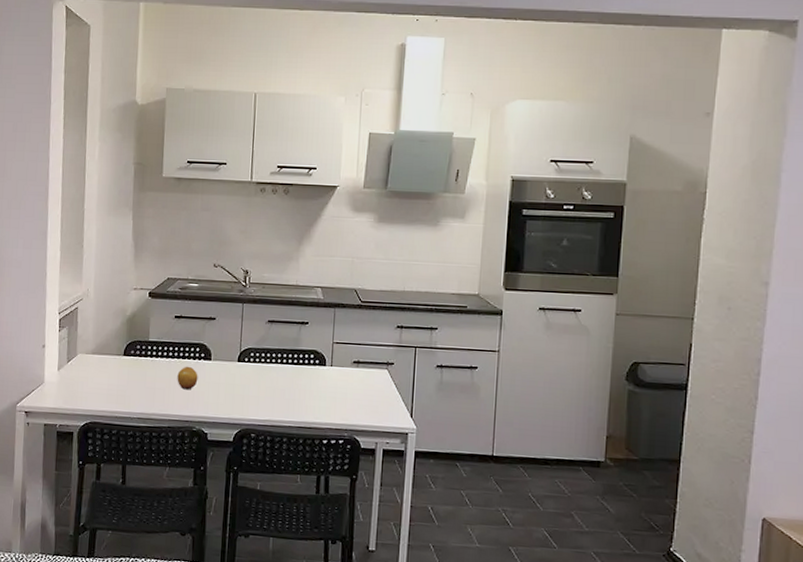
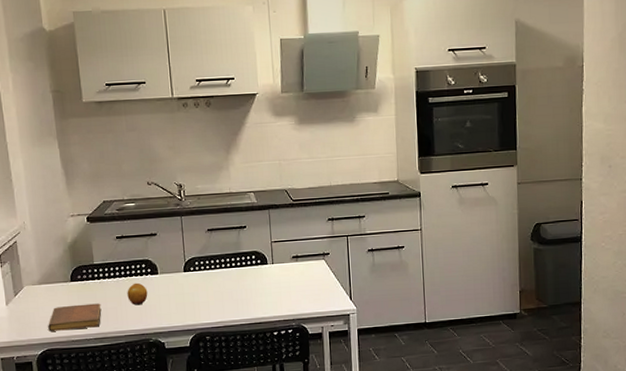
notebook: none [94,379,150,407] -> present [48,303,102,332]

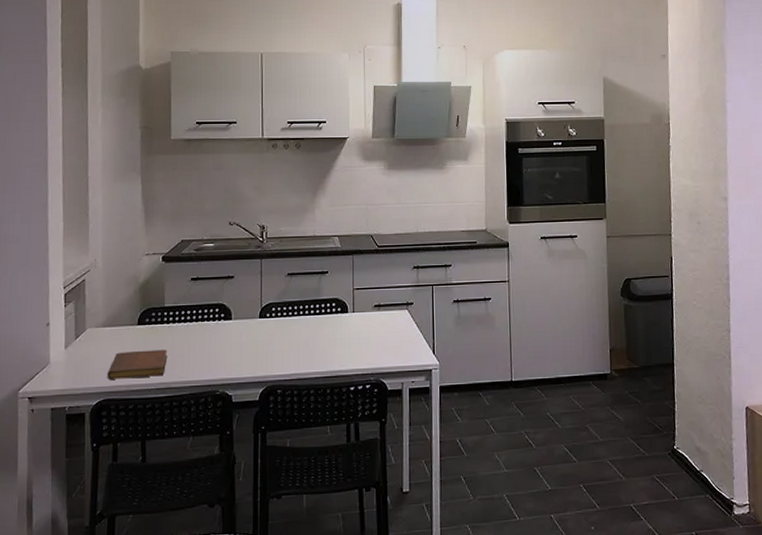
fruit: present [127,282,148,306] -> none [197,328,219,353]

